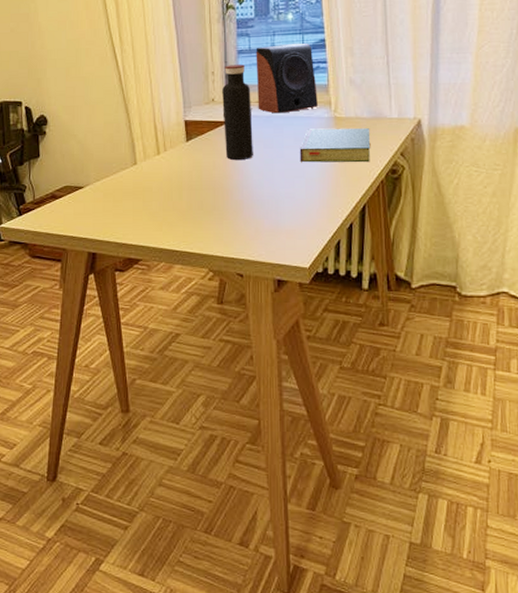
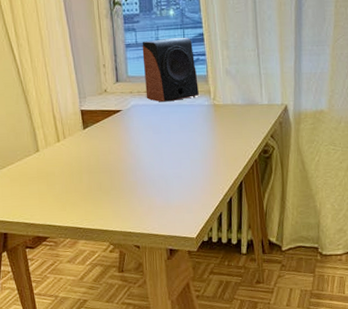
water bottle: present [222,64,253,161] -> none [113,57,144,146]
hardcover book: present [299,128,371,163] -> none [184,114,245,146]

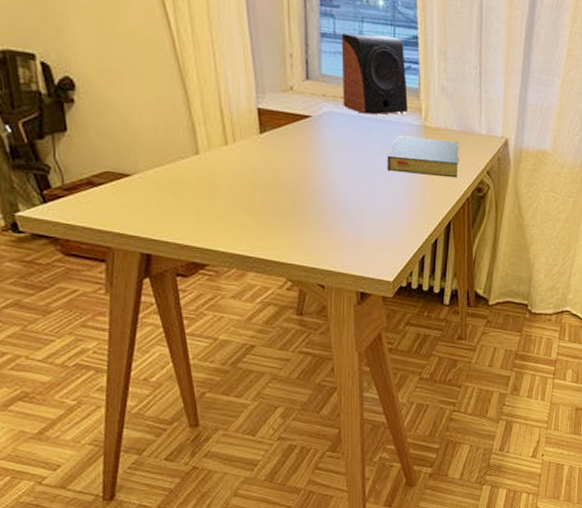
hardcover book: none [184,114,245,146] -> present [387,135,459,178]

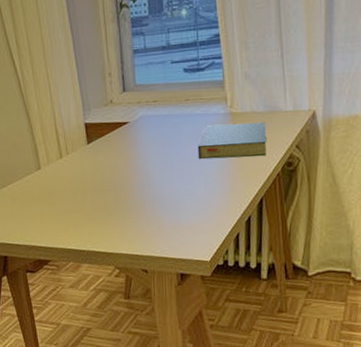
speaker: present [341,33,408,115] -> none [151,39,214,112]

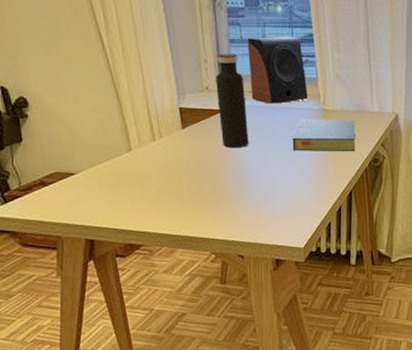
water bottle: none [120,64,153,161] -> present [216,53,249,149]
speaker: none [151,39,214,112] -> present [247,35,308,104]

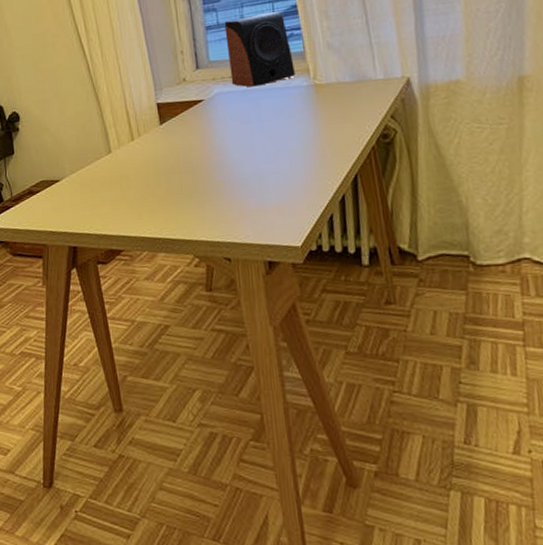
water bottle: present [216,53,249,149] -> none [193,40,231,140]
hardcover book: present [292,119,356,152] -> none [279,93,358,135]

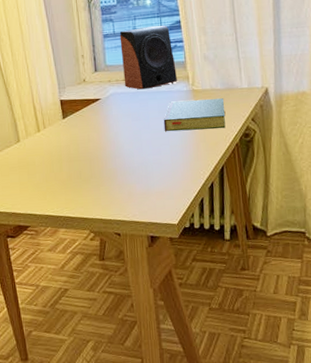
hardcover book: none [279,93,358,135] -> present [163,98,226,132]

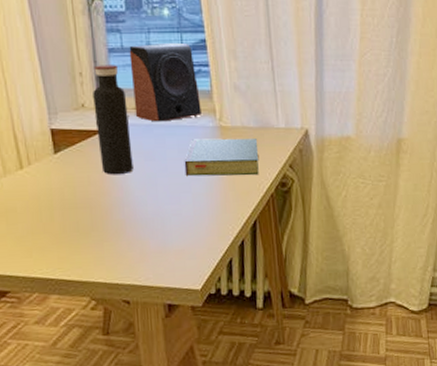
water bottle: none [92,47,123,134] -> present [93,65,133,175]

